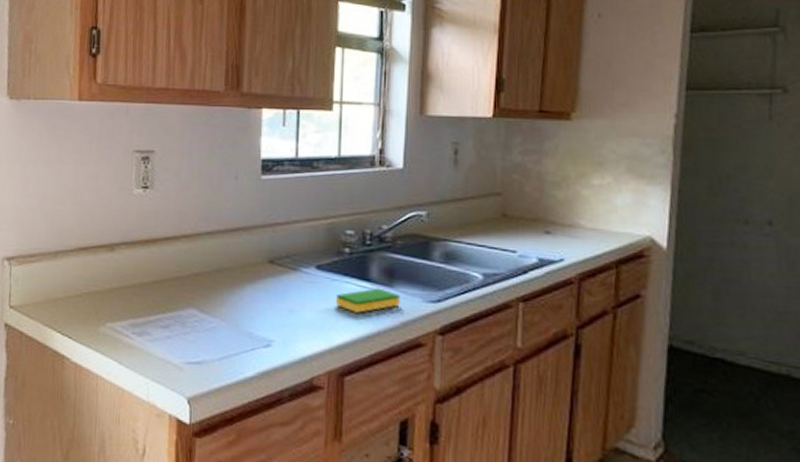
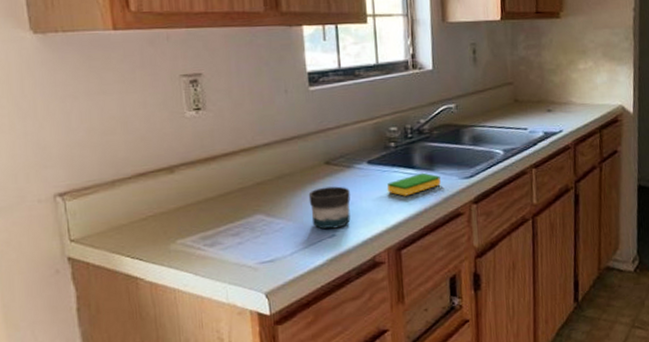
mug: none [246,288,293,338] -> present [308,186,351,230]

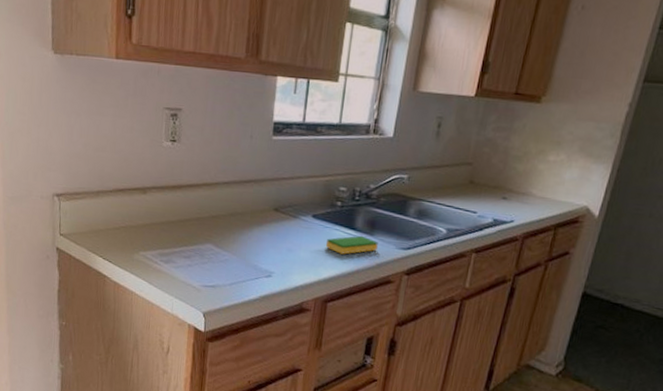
mug: present [308,186,351,230] -> none [253,231,292,271]

